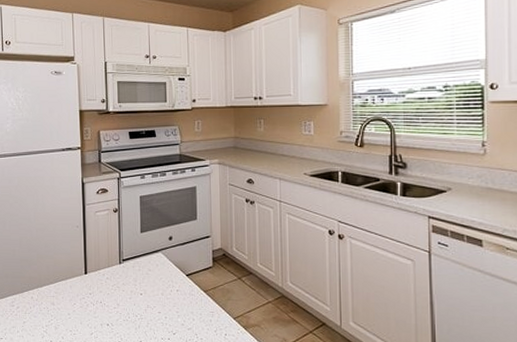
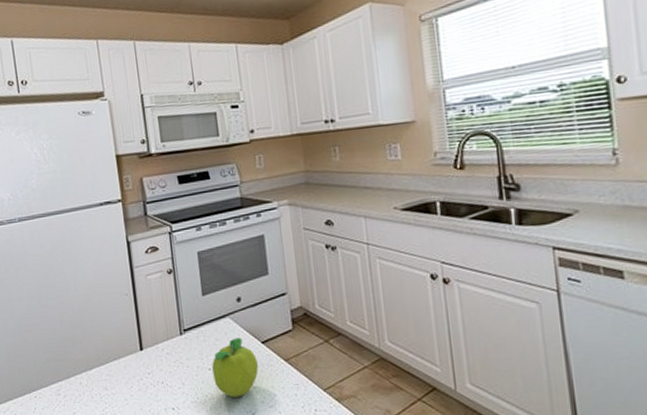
fruit: none [143,270,181,319] -> present [212,337,258,397]

